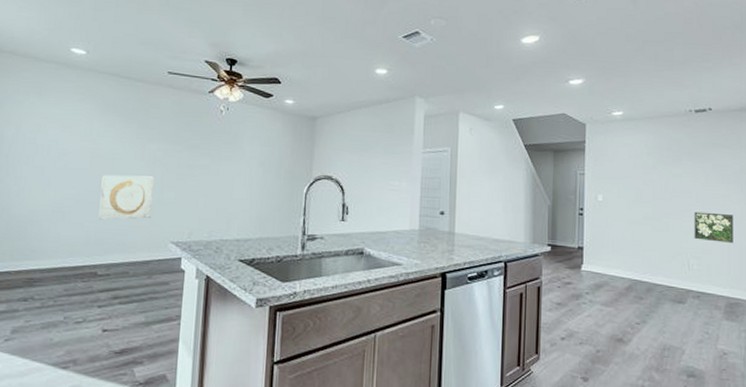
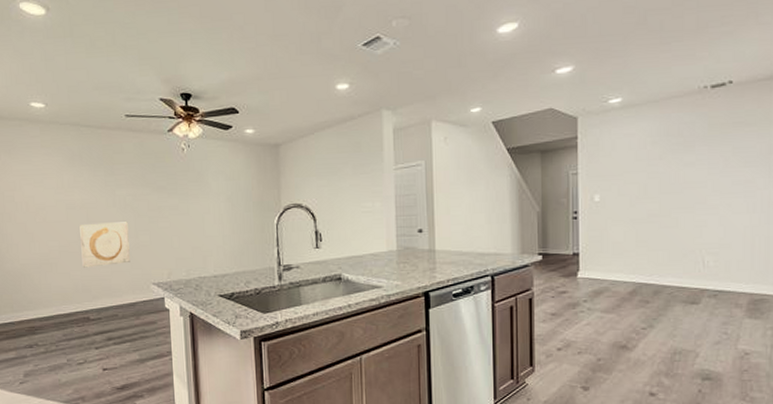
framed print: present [694,211,733,243] -> none [710,201,759,234]

